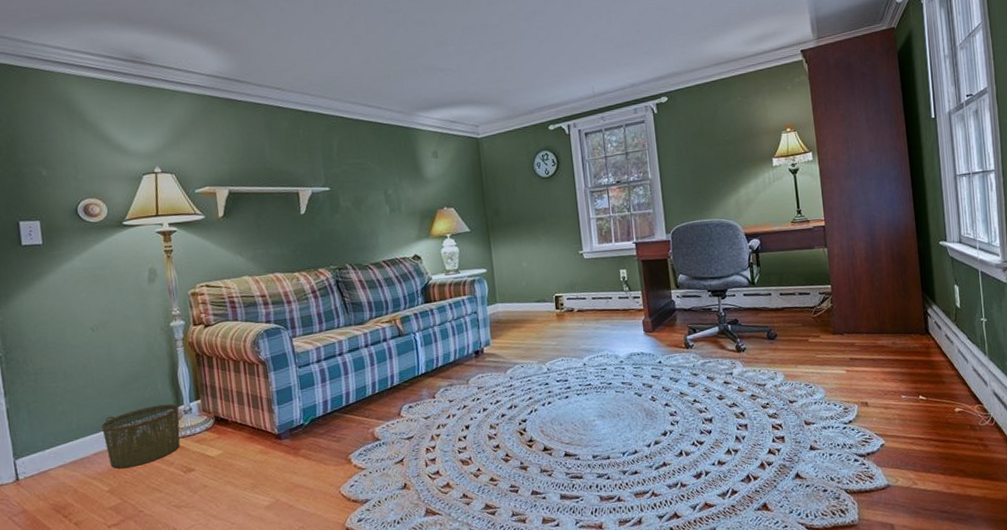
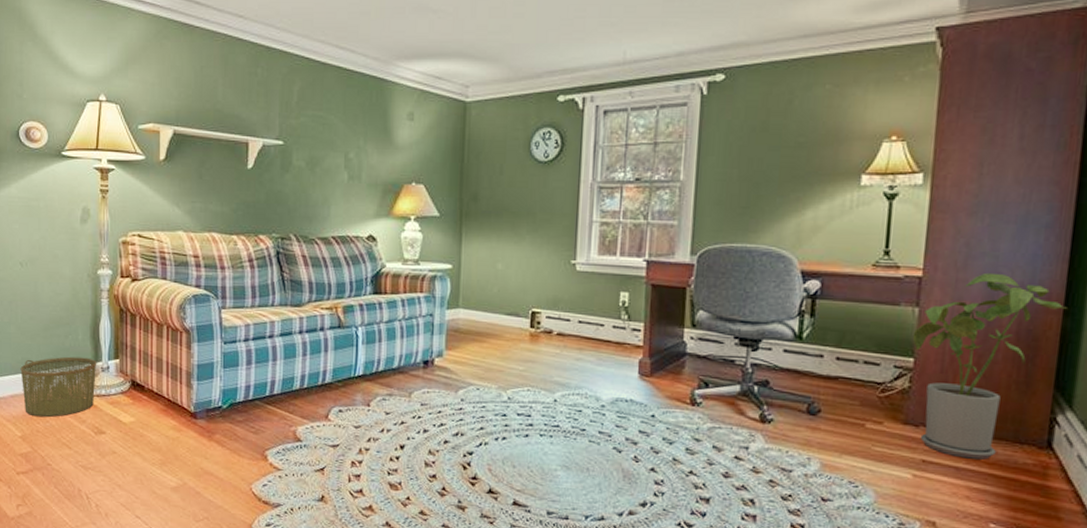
house plant: none [827,215,918,352] -> present [912,272,1067,460]

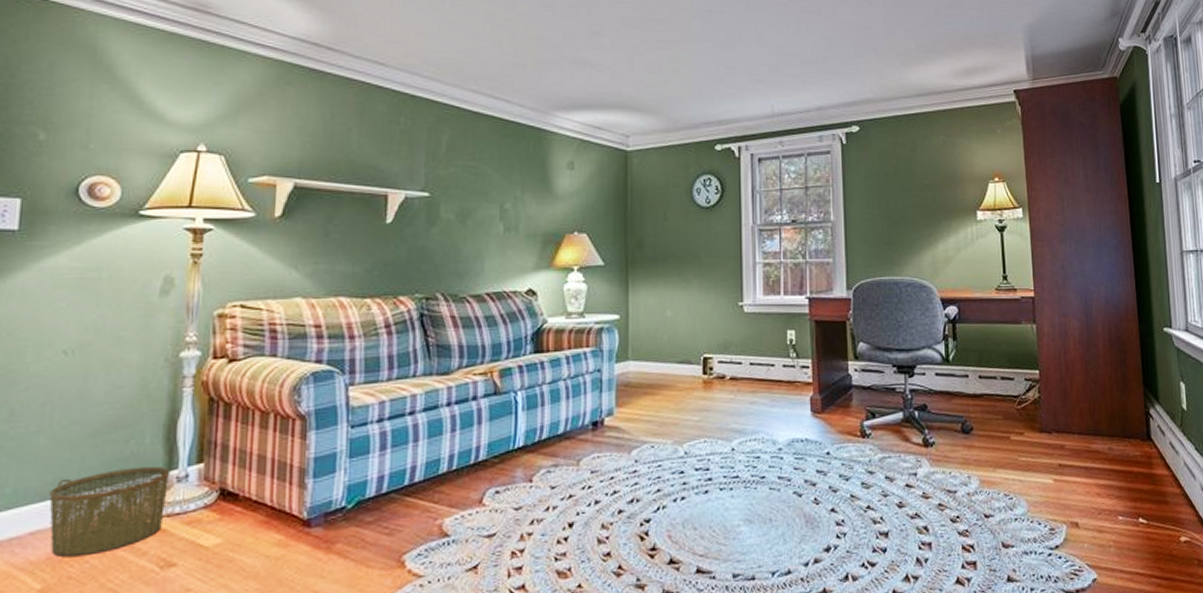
house plant: present [912,272,1067,460] -> none [1035,289,1140,458]

